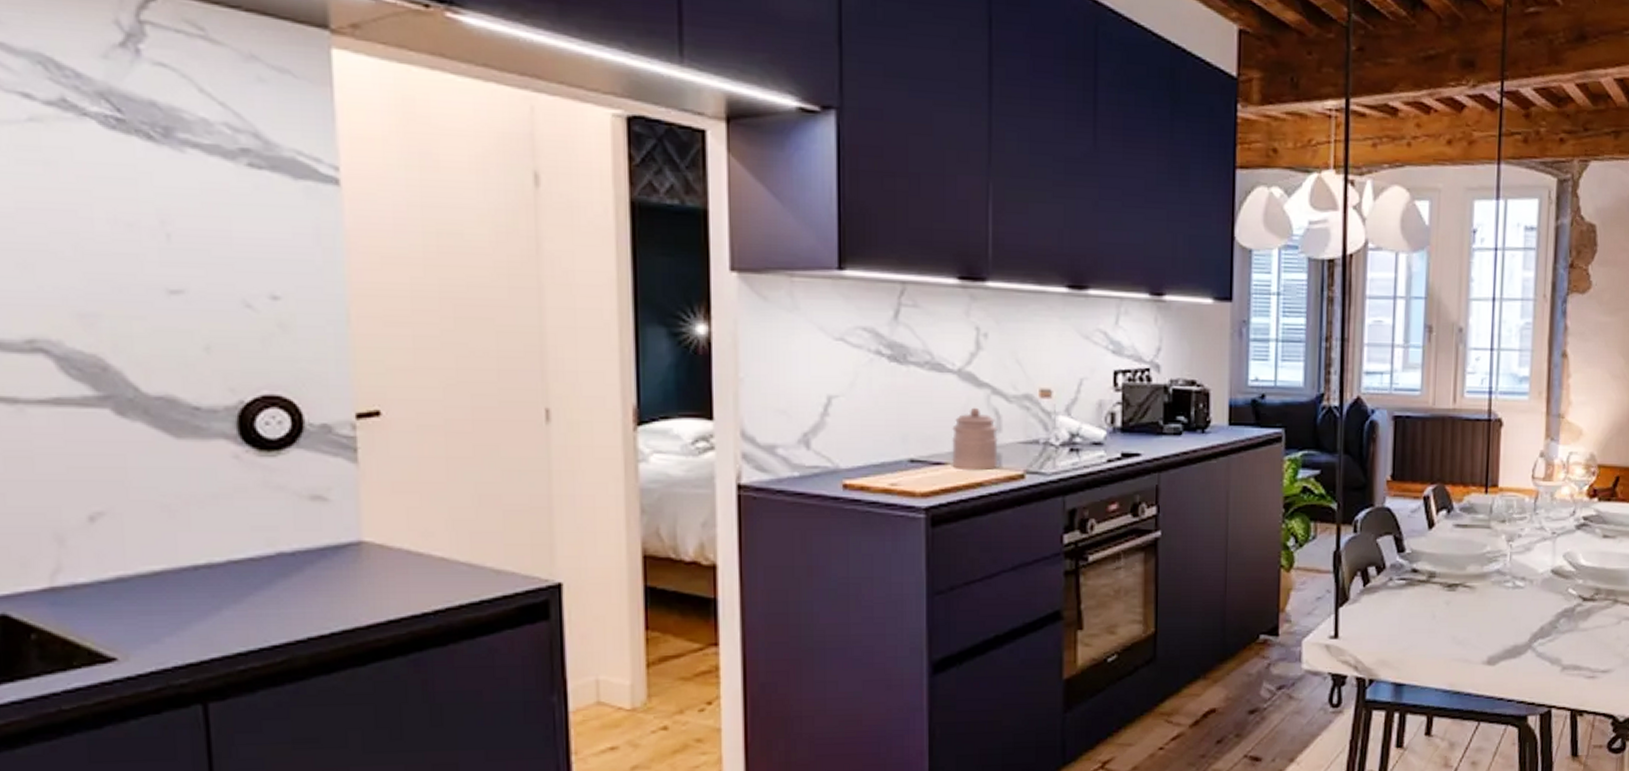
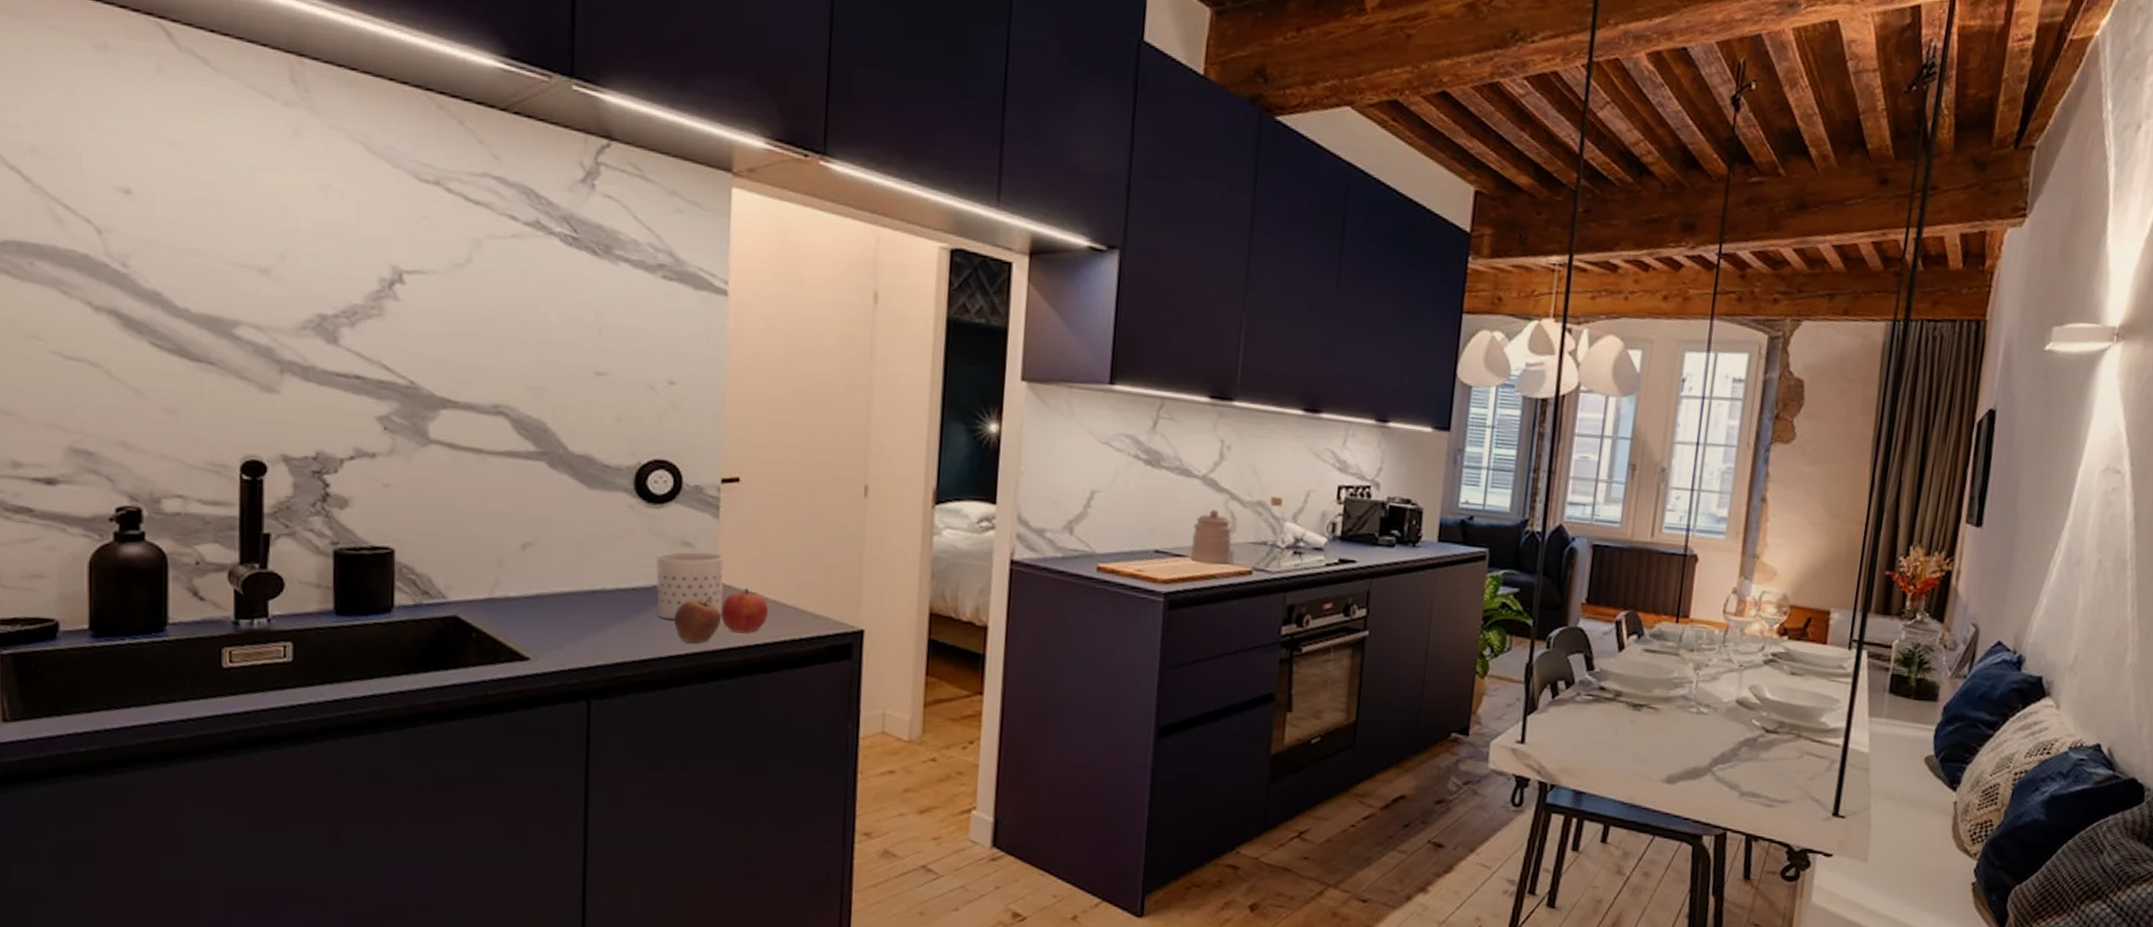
mug: none [278,505,375,593] -> present [656,551,724,620]
fruit: none [310,560,374,619] -> present [673,596,721,644]
fruit: none [372,545,437,602] -> present [721,588,769,633]

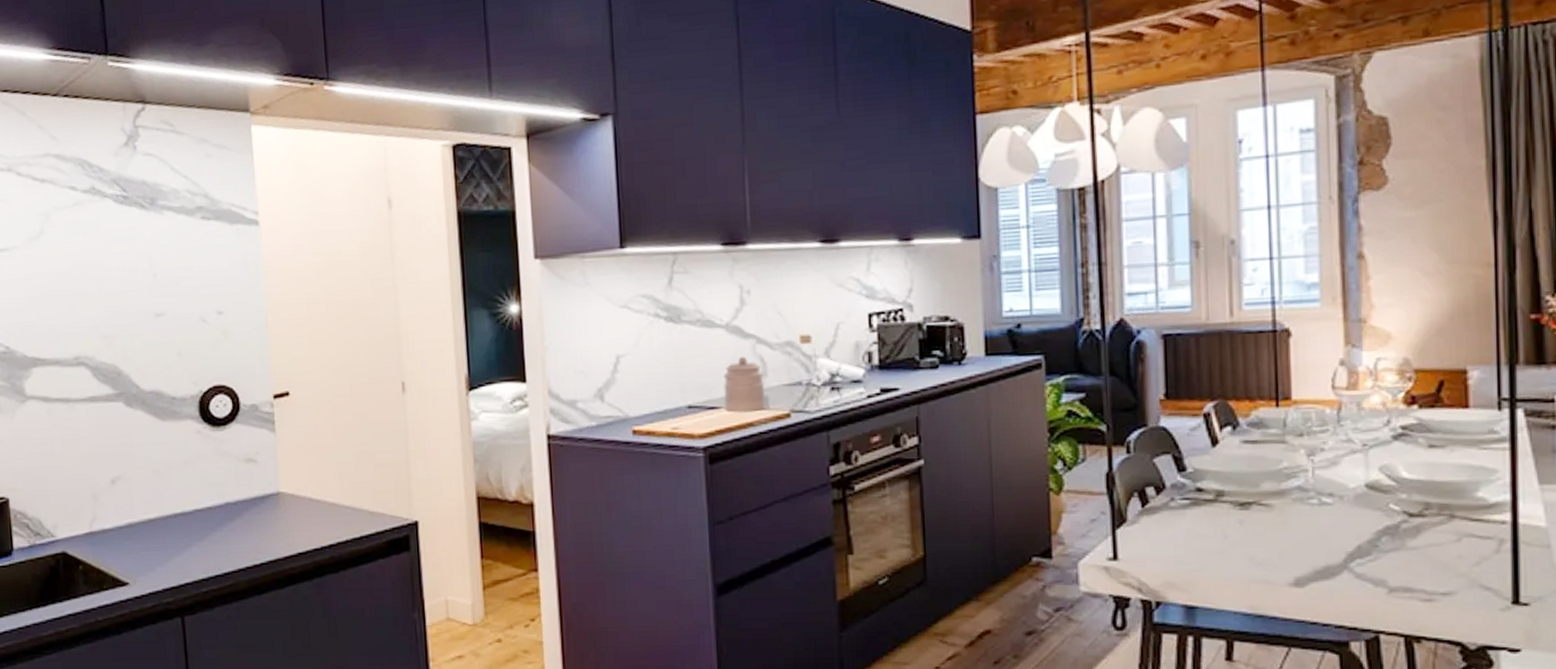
mug: present [656,551,724,620] -> none [225,465,289,533]
fruit: present [673,596,721,644] -> none [246,506,288,553]
fruit: present [721,588,769,633] -> none [287,494,330,538]

